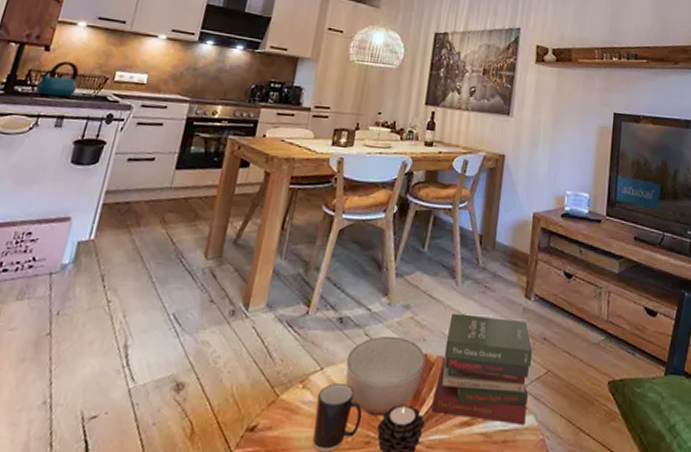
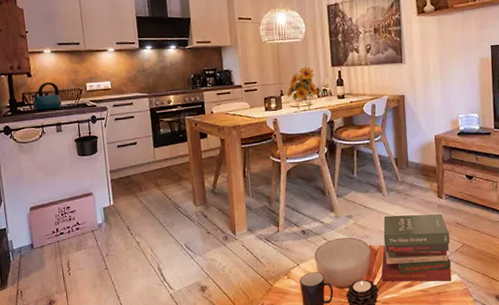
flower bouquet: none [363,98,403,152] -> present [287,66,318,109]

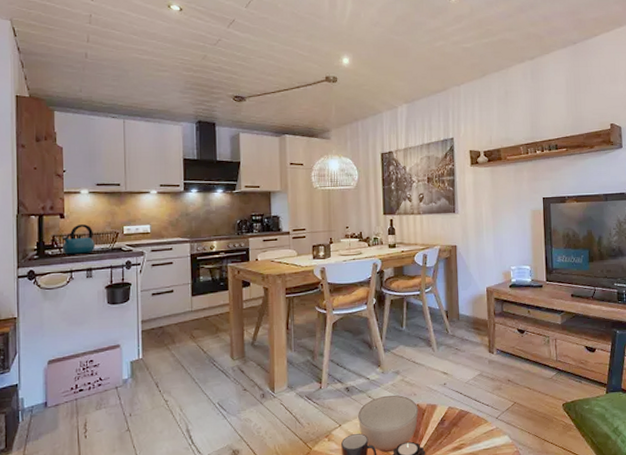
flower bouquet: present [287,66,318,109] -> none [336,214,369,258]
books: present [381,214,452,282] -> none [429,370,502,444]

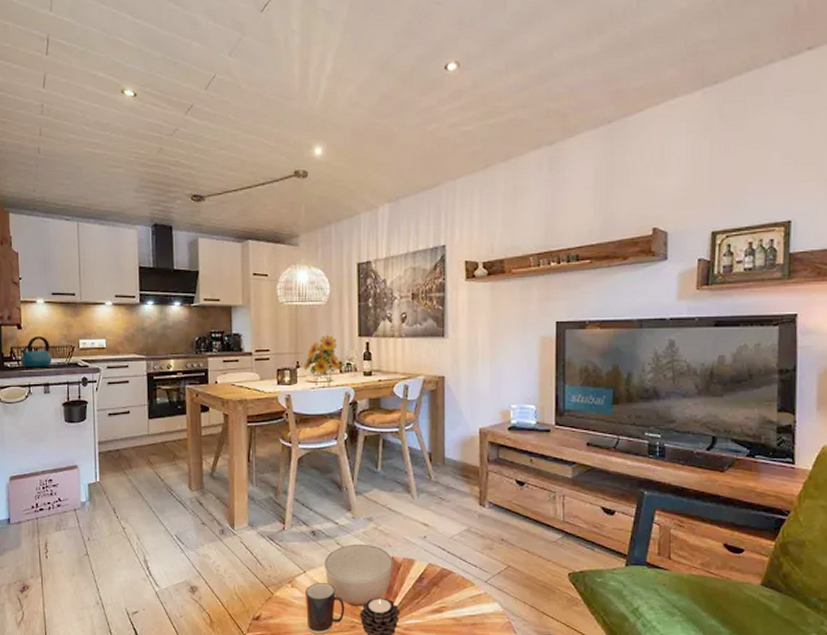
flower bouquet: none [336,214,369,258] -> present [304,334,341,385]

